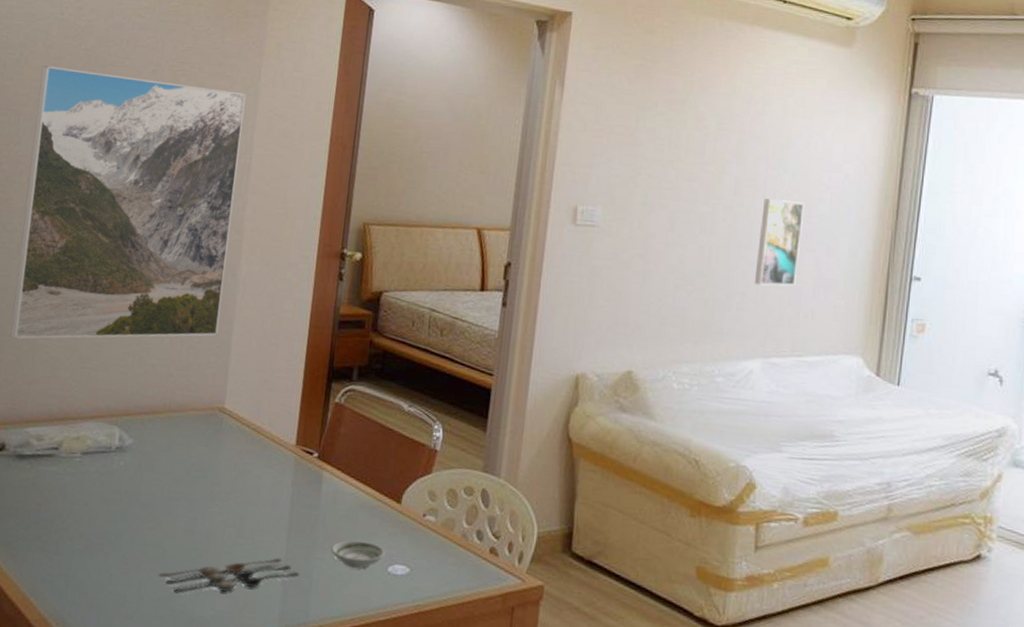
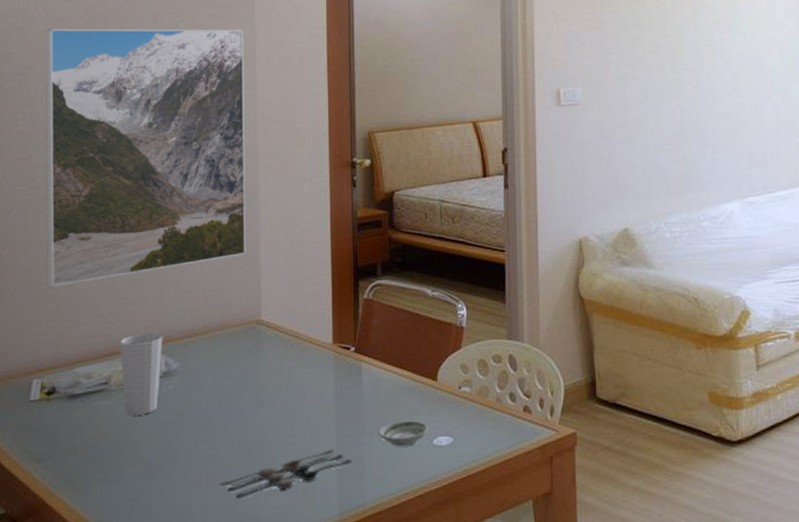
cup: none [72,402,121,489] -> present [119,333,163,416]
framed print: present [754,198,805,287] -> none [722,57,759,136]

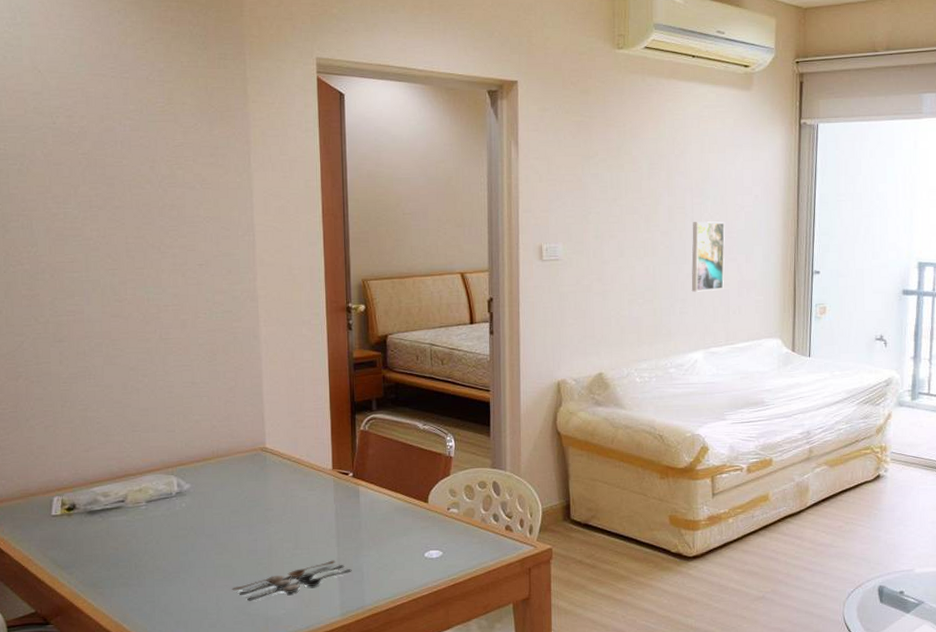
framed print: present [45,28,246,287] -> none [44,172,249,415]
cup: present [119,333,163,416] -> none [133,457,174,530]
saucer: present [378,420,429,446] -> none [375,536,421,558]
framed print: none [722,57,759,136] -> present [691,221,726,292]

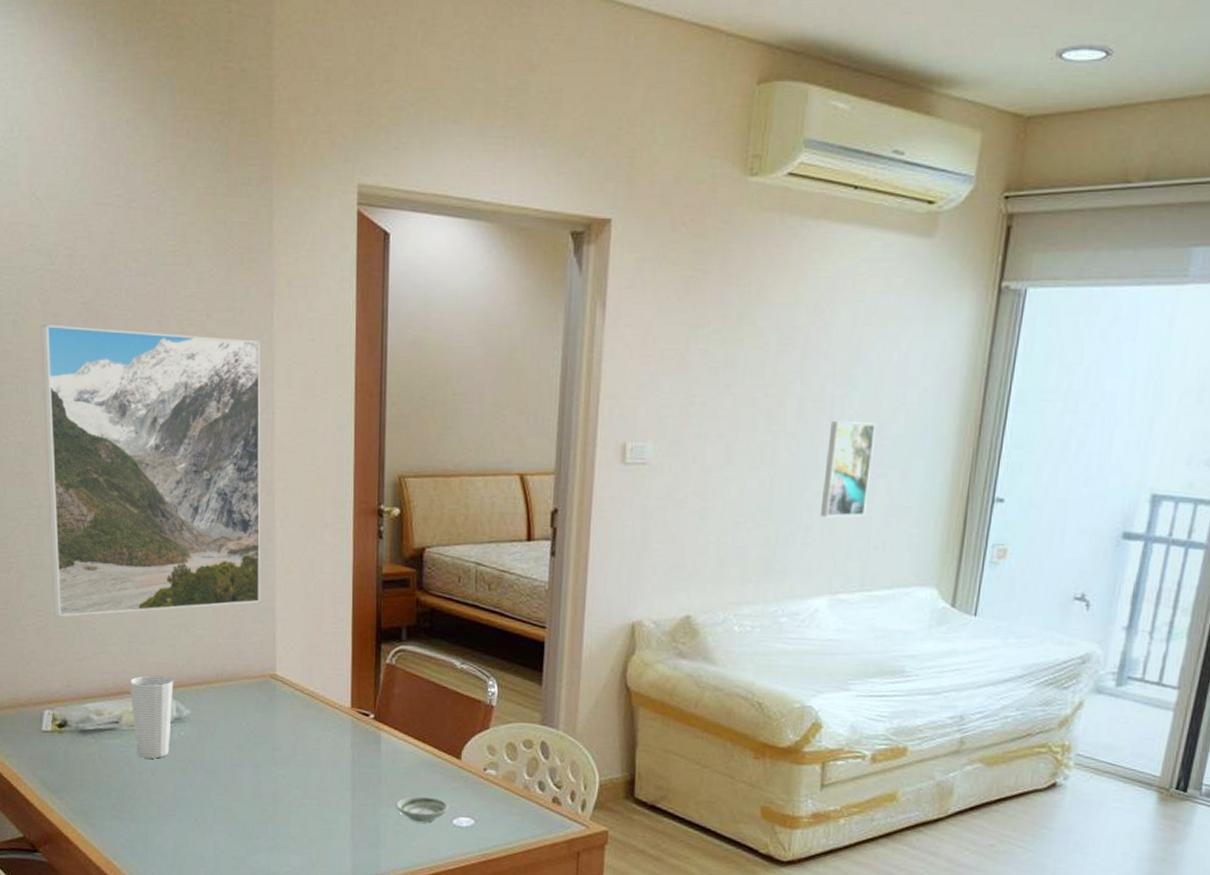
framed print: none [44,172,249,415] -> present [41,325,261,617]
cup: none [133,457,174,530] -> present [129,675,174,759]
spoon: present [232,560,352,601] -> none [231,815,367,853]
saucer: none [375,536,421,558] -> present [395,796,450,822]

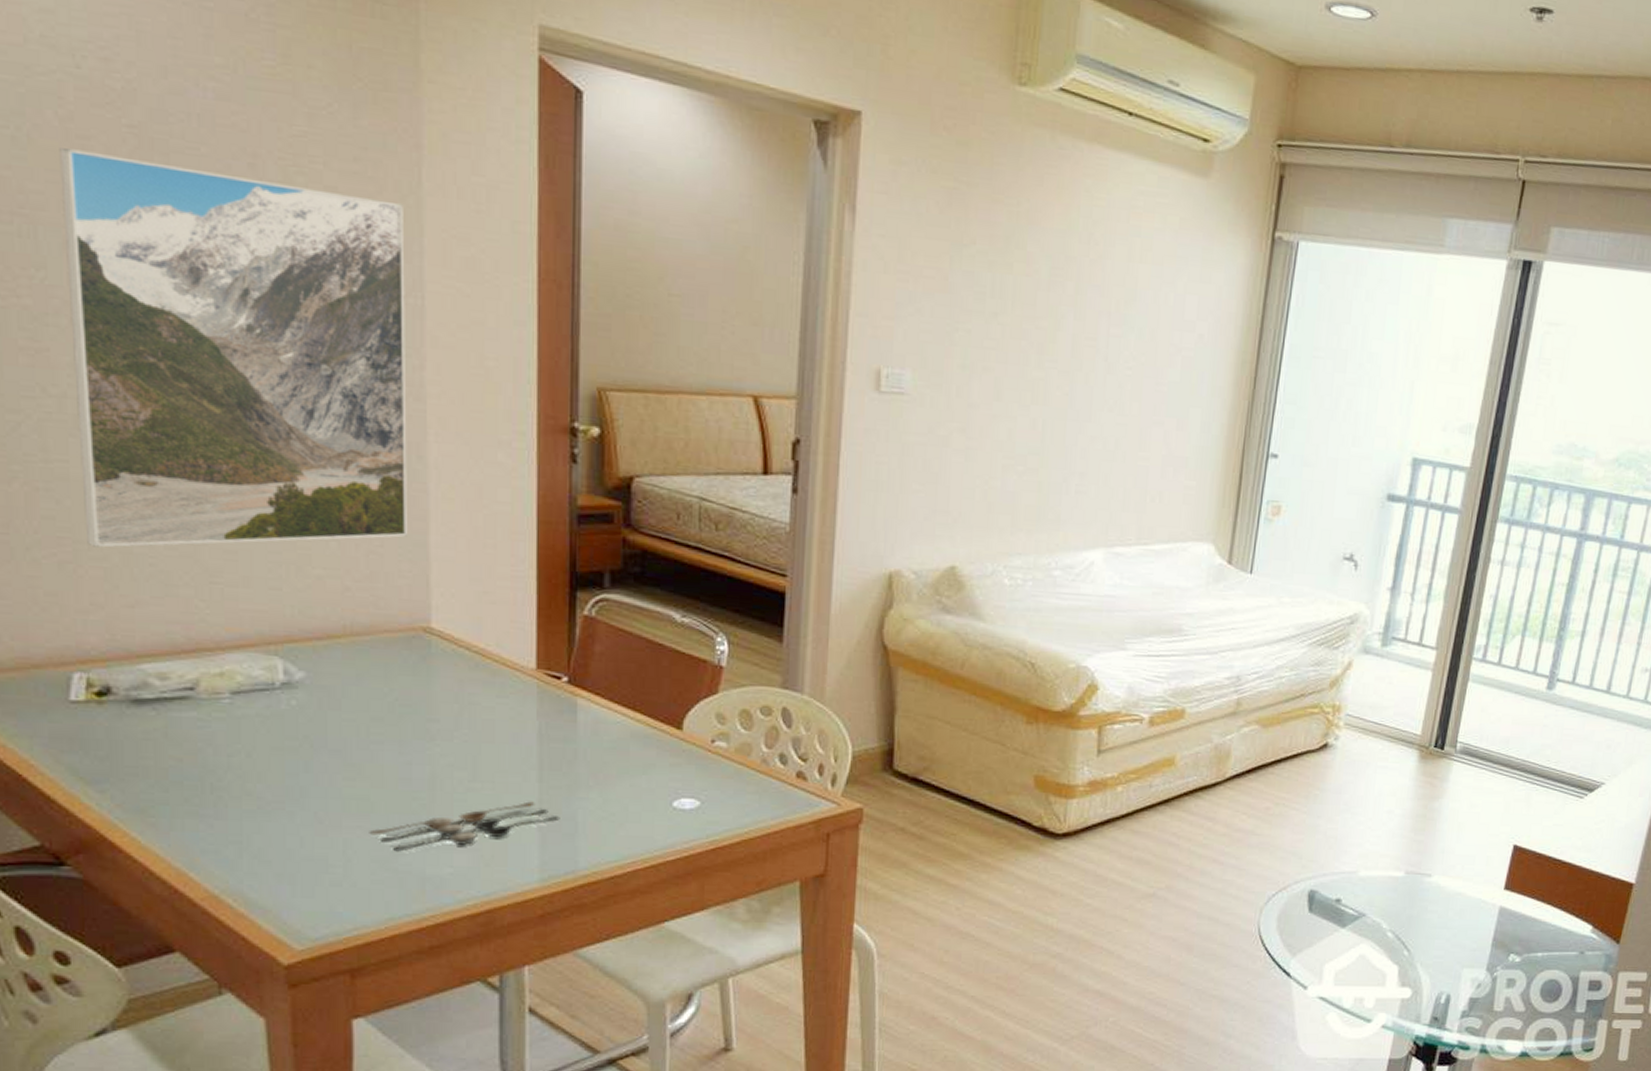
cup: present [129,675,174,759] -> none [210,626,280,736]
spoon: none [231,815,367,853] -> present [369,801,560,852]
saucer: present [395,796,450,822] -> none [597,774,668,806]
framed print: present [820,421,877,518] -> none [1095,362,1153,466]

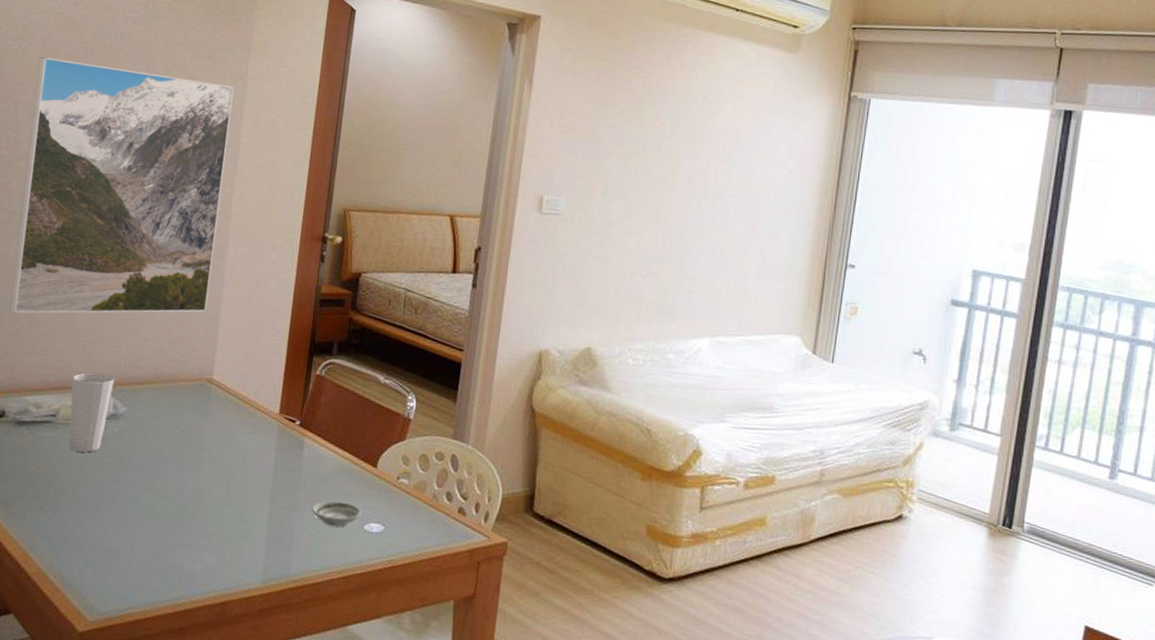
cup: none [210,626,280,736] -> present [69,372,115,453]
spoon: present [369,801,560,852] -> none [150,516,282,550]
saucer: none [597,774,668,806] -> present [311,500,362,527]

